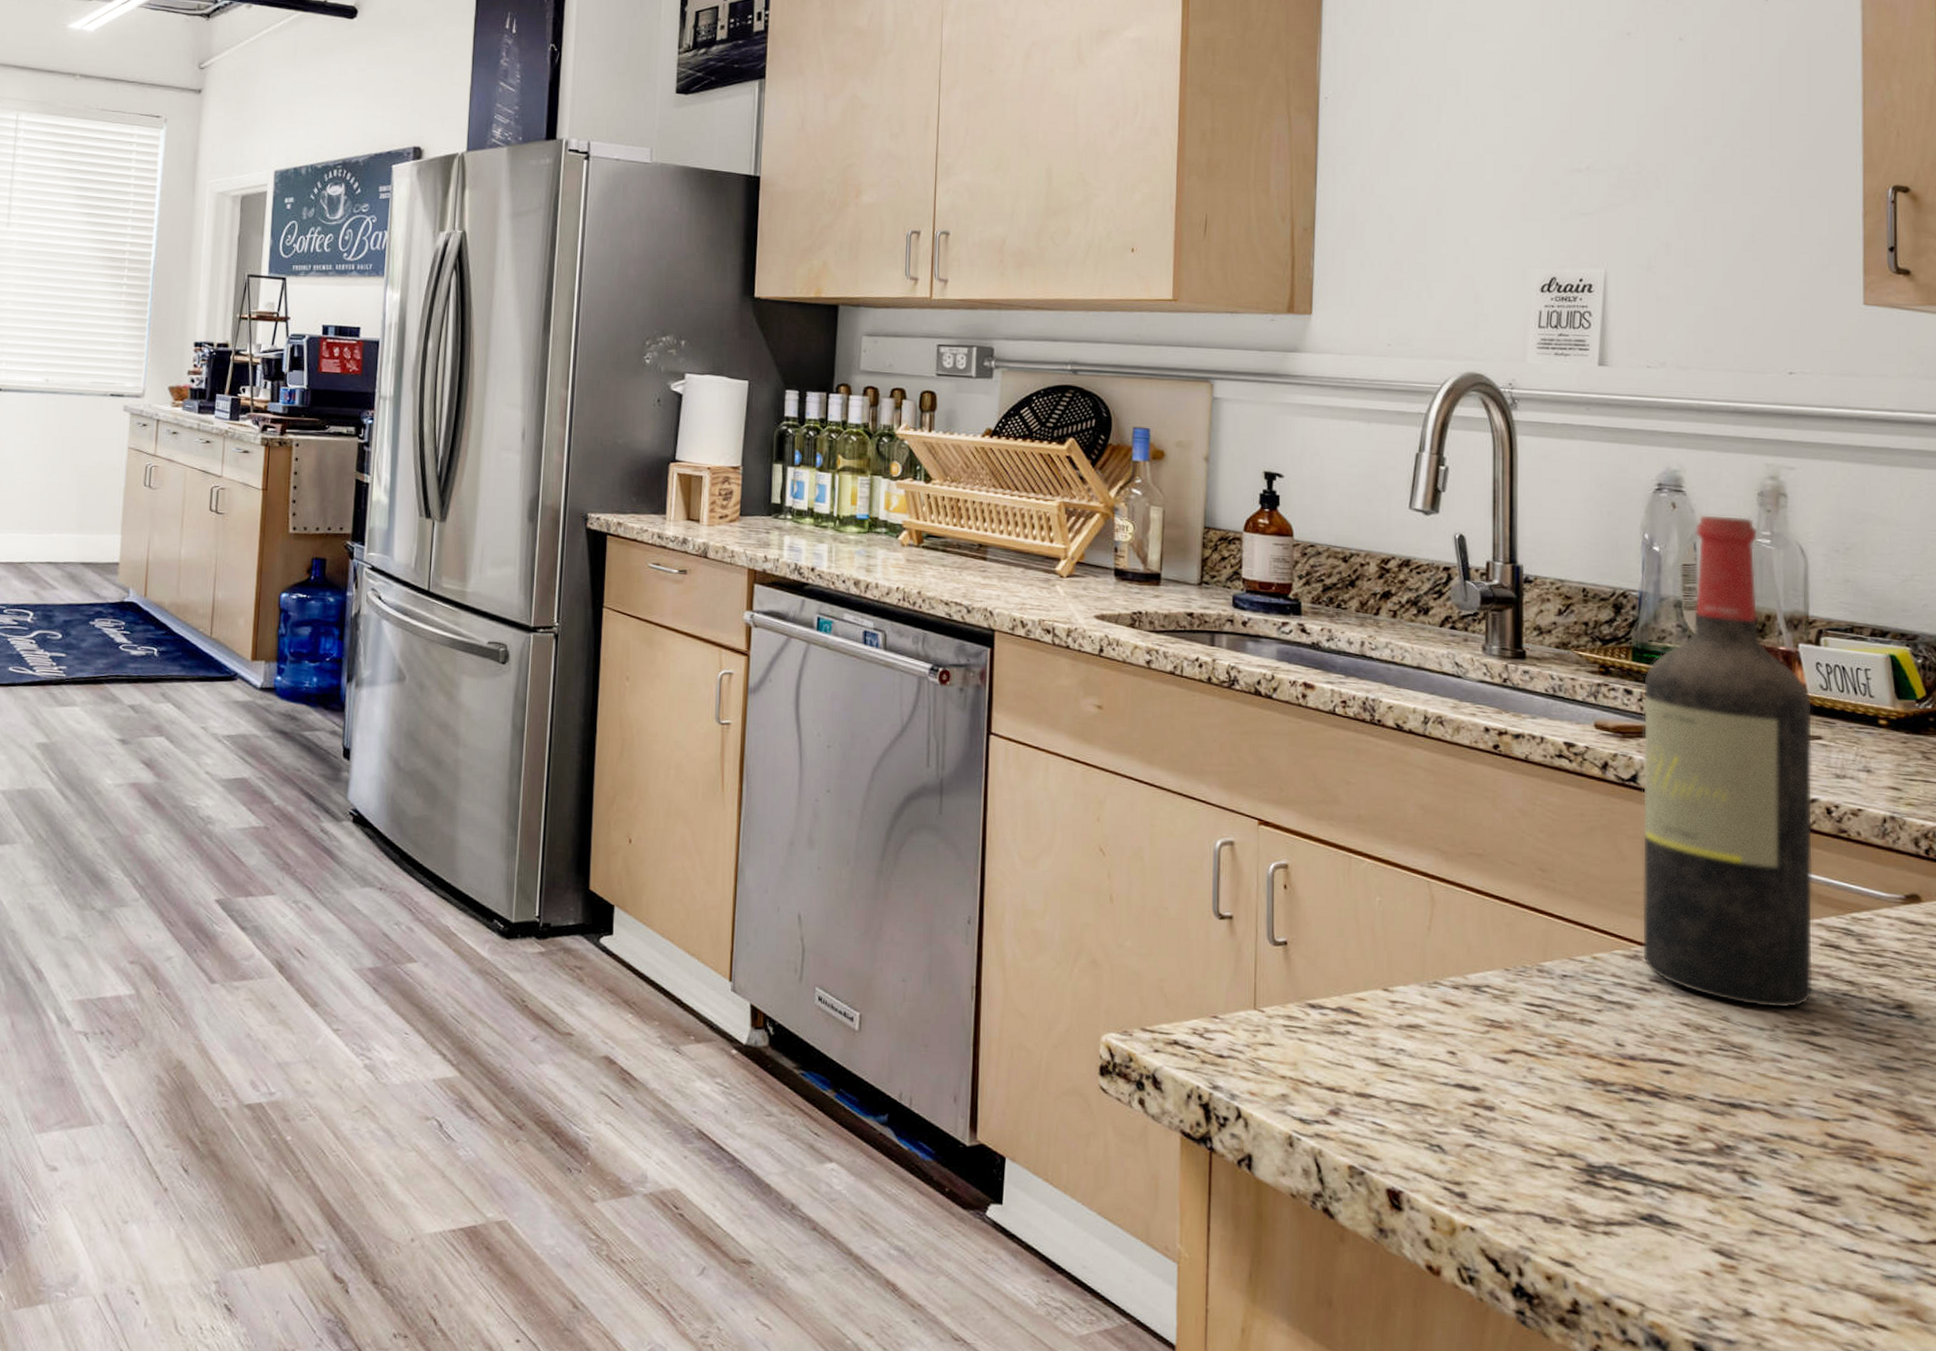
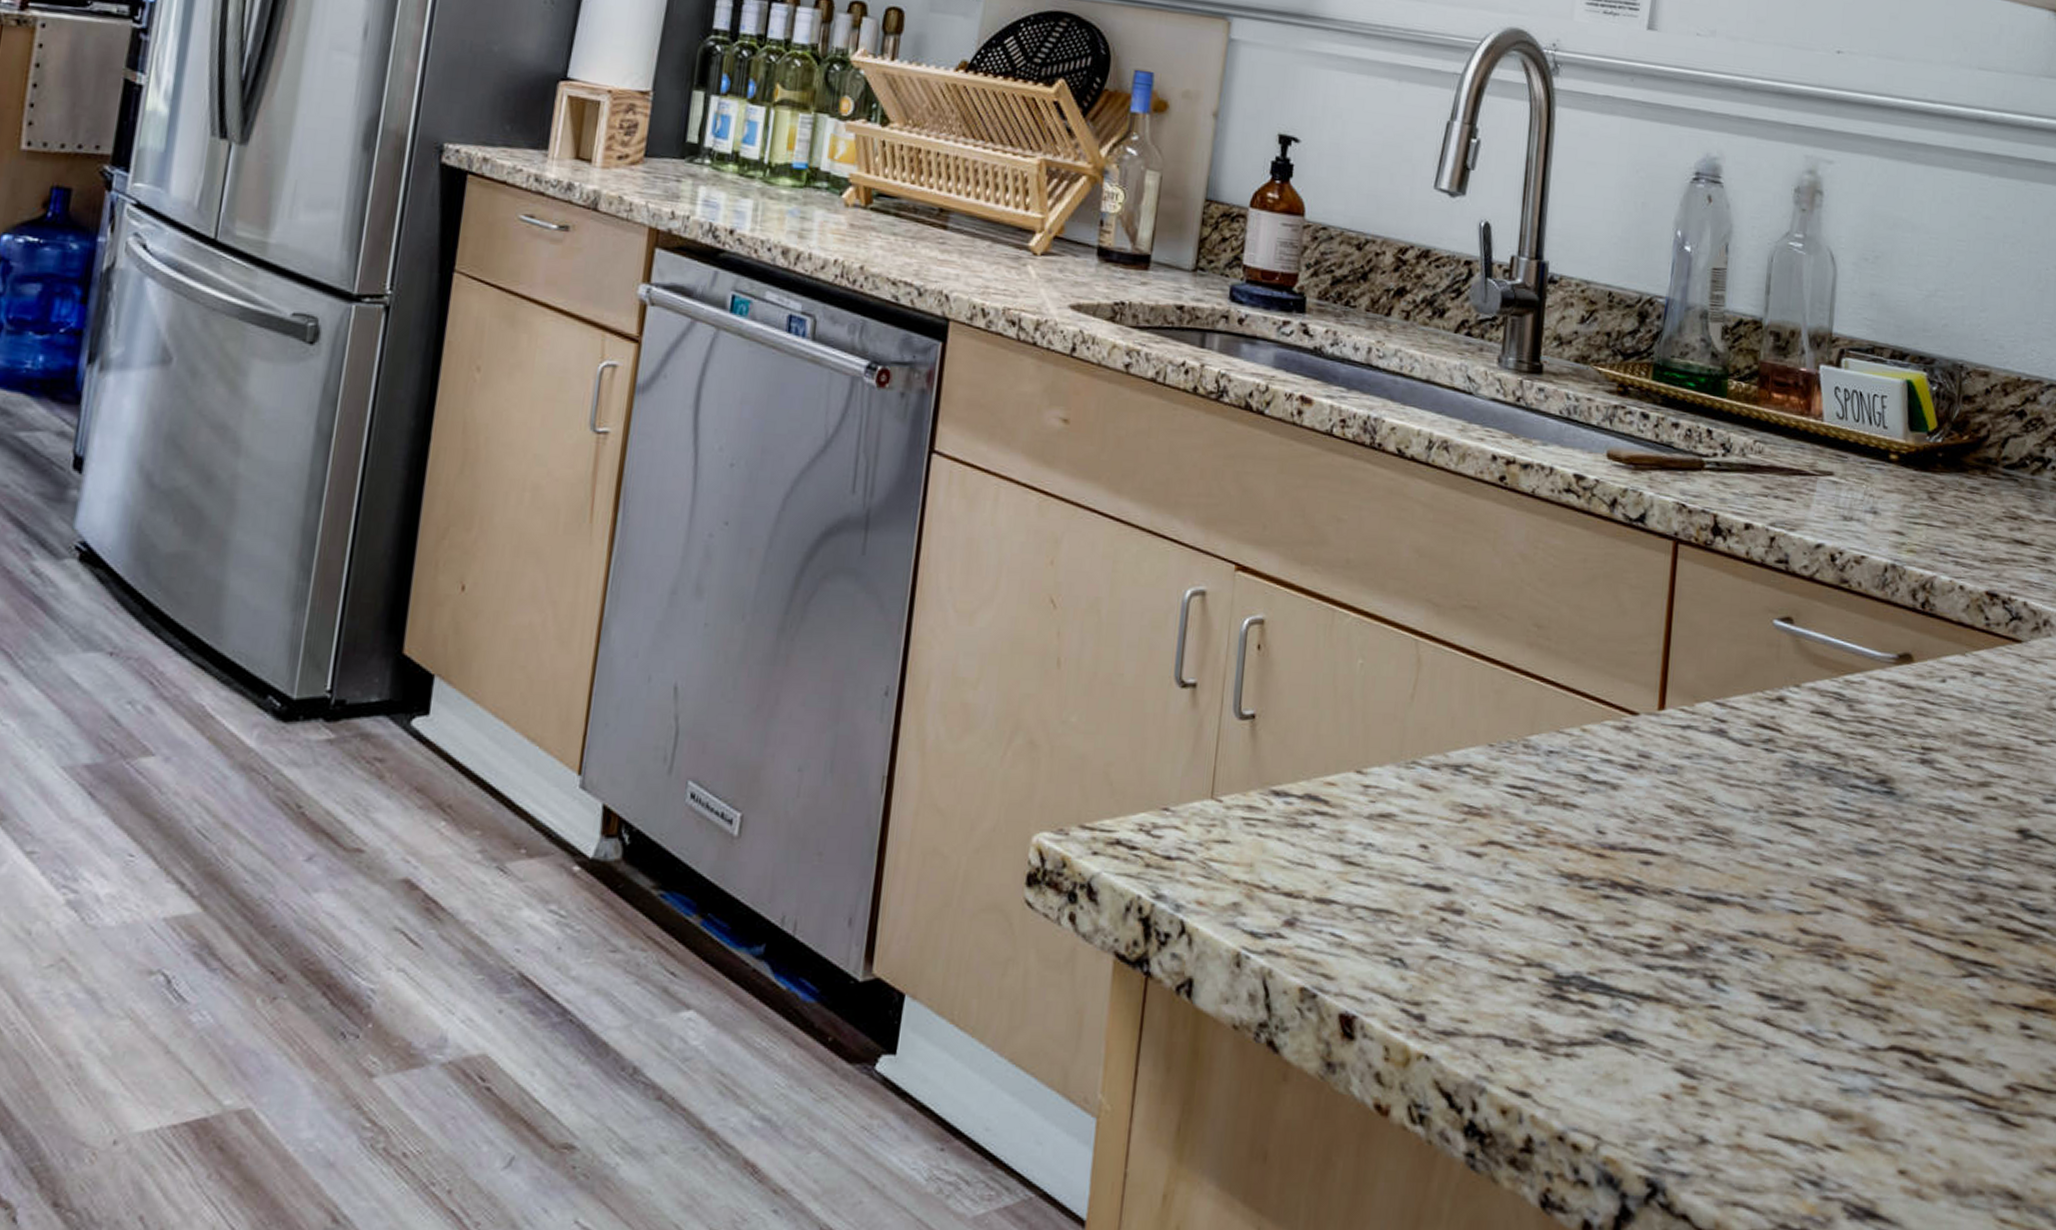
wine bottle: present [1641,514,1813,1009] -> none [1632,210,1828,787]

